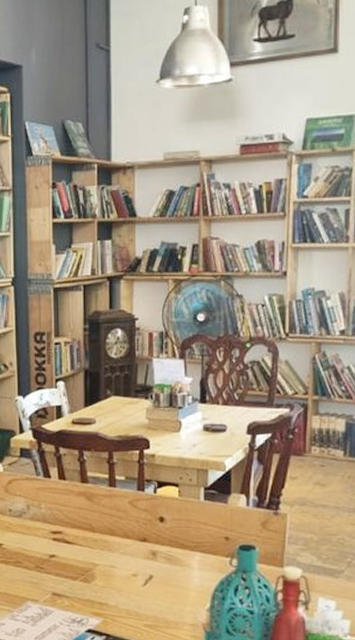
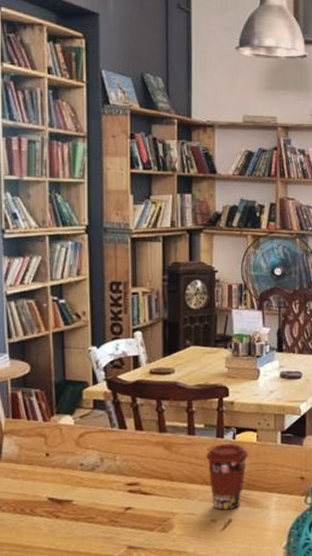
coffee cup: none [126,498,170,566] -> present [205,444,248,510]

